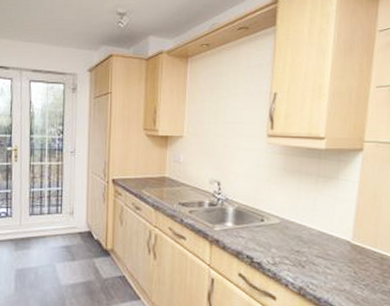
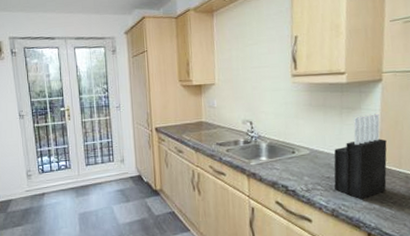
knife block: none [303,185,363,280] -> present [333,113,387,200]

